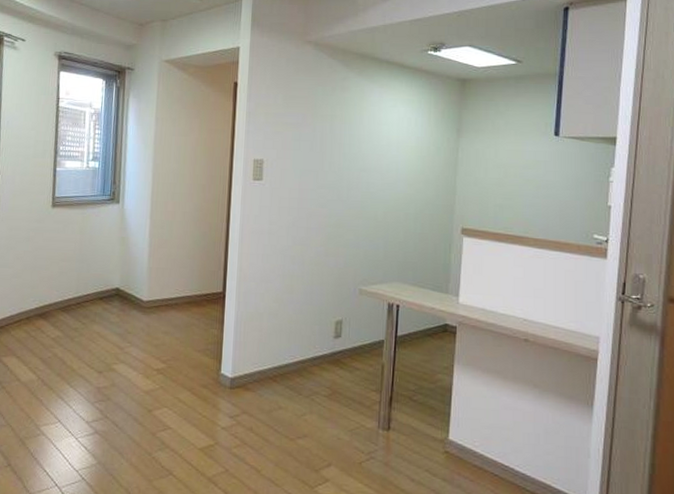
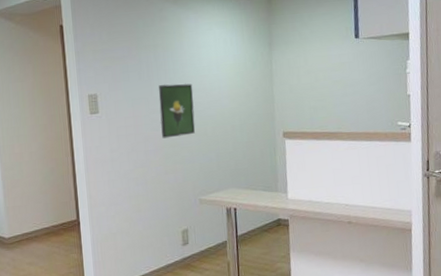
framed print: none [327,159,368,218] -> present [159,83,195,139]

